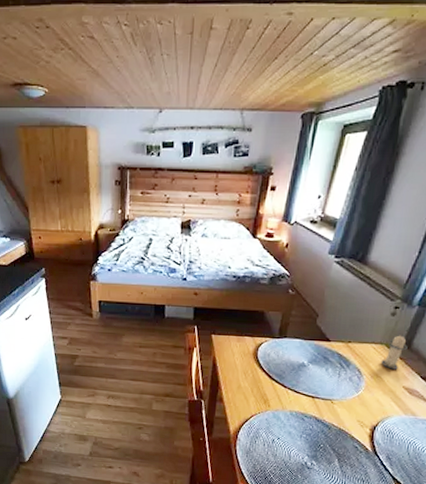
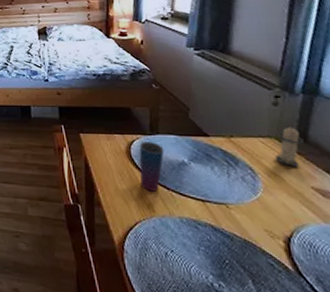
cup: none [262,344,288,389] -> present [139,142,165,192]

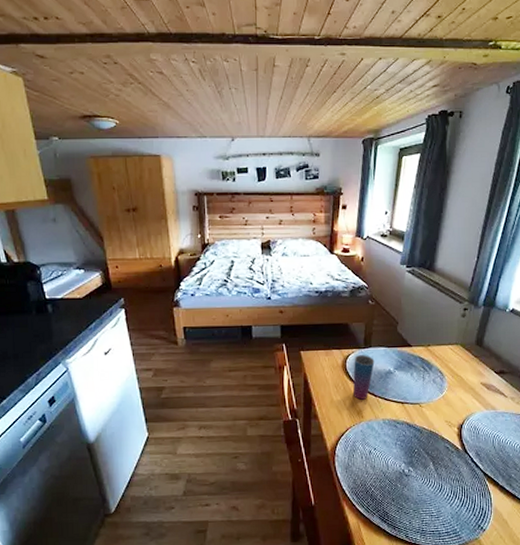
candle: present [274,125,304,167] -> none [458,333,480,368]

